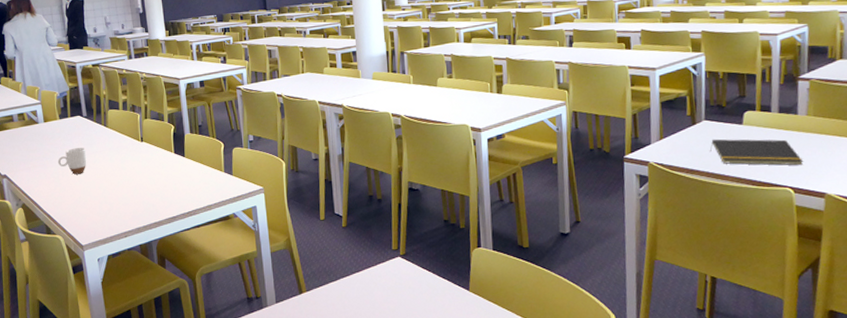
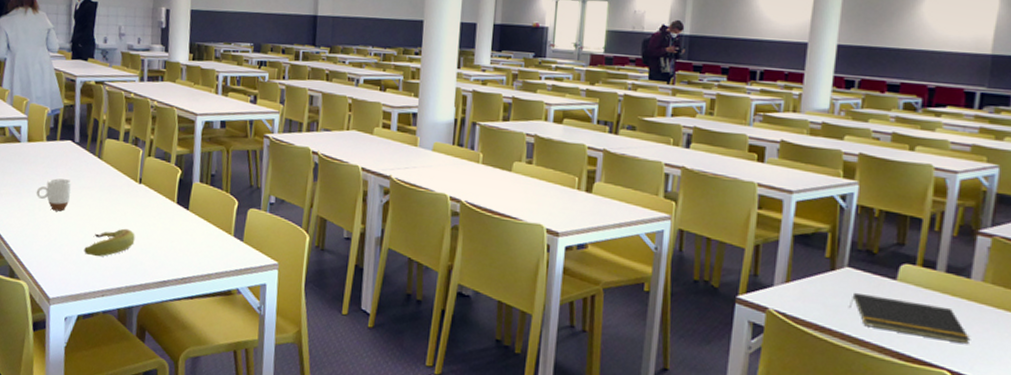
banana: none [105,179,145,206] -> present [84,228,135,257]

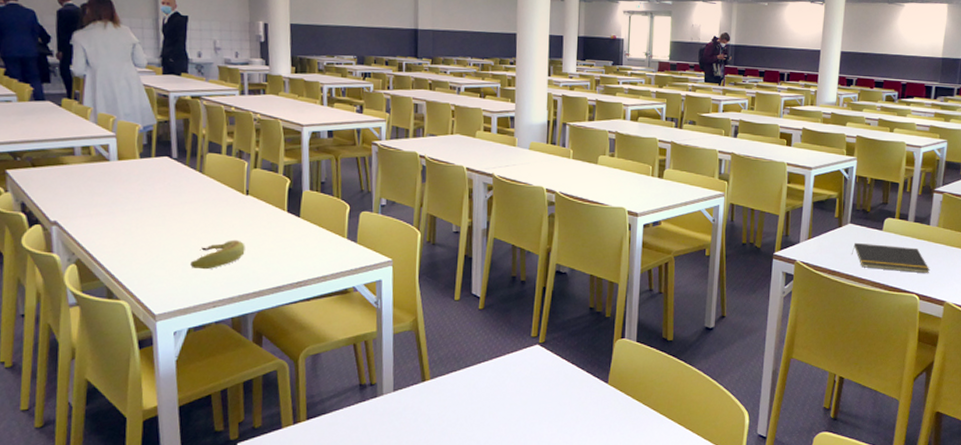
mug: present [36,178,72,212] -> none [131,195,172,228]

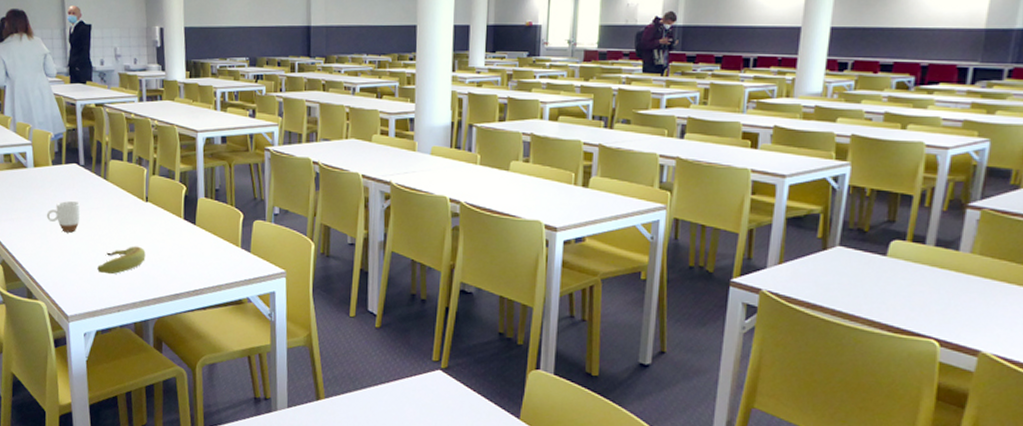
mug: none [131,195,172,228] -> present [46,201,81,233]
notepad: present [851,242,930,274] -> none [839,270,958,314]

